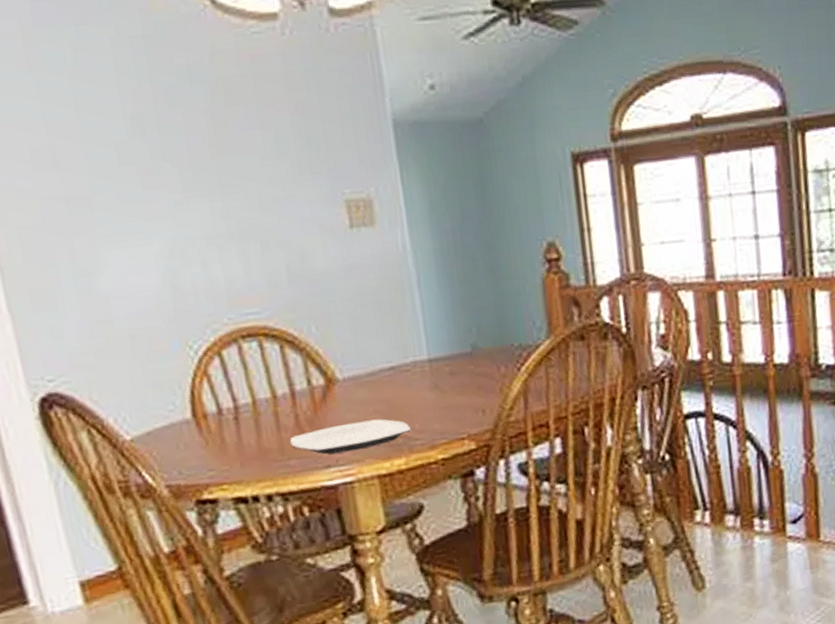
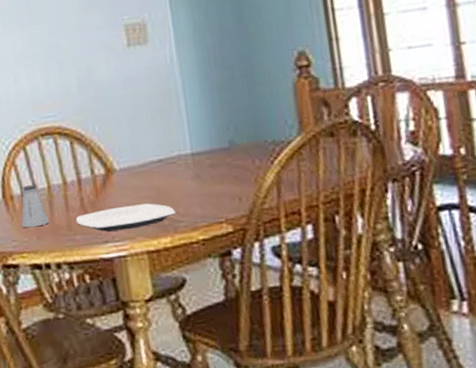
saltshaker: none [218,399,256,454] -> present [21,185,50,228]

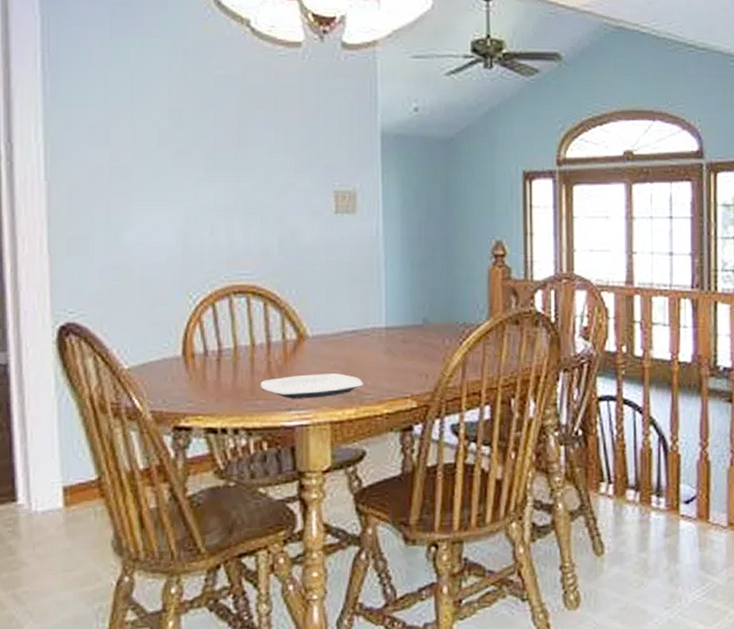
saltshaker: present [21,185,50,228] -> none [200,344,232,389]

